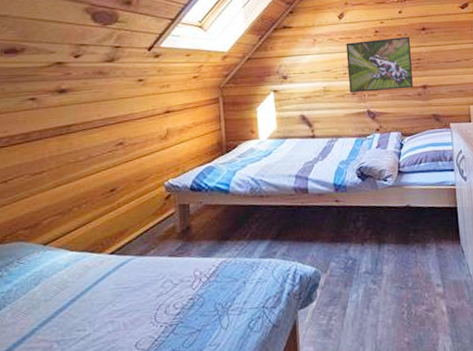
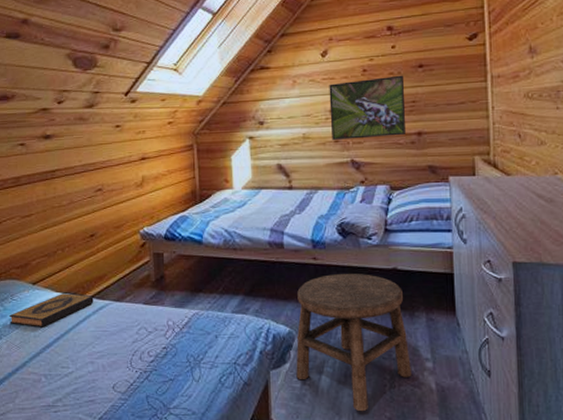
hardback book: none [14,251,114,291] -> present [8,293,94,328]
stool: none [322,212,426,340] -> present [296,274,412,412]

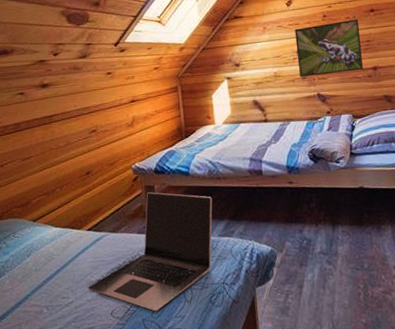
hardback book: present [8,293,94,328] -> none [11,227,91,262]
laptop: none [89,260,227,389] -> present [88,192,213,312]
stool: present [296,274,412,412] -> none [276,193,383,320]

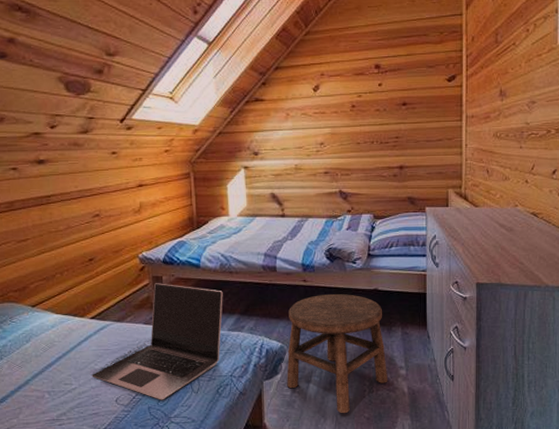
stool: none [276,193,383,320] -> present [287,294,388,414]
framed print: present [294,19,363,78] -> none [320,112,390,173]

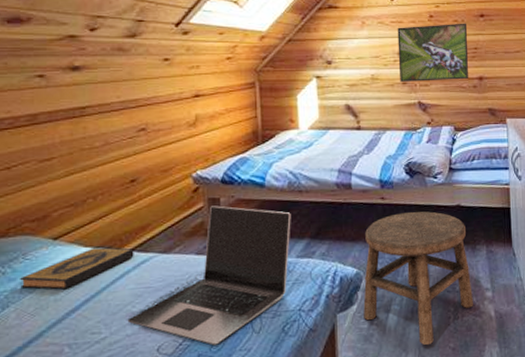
hardback book: none [8,315,95,348] -> present [19,247,134,290]
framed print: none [320,112,390,173] -> present [397,23,468,83]

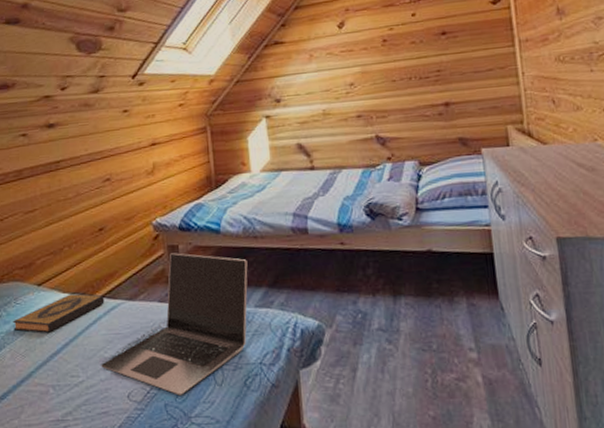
stool: present [363,211,474,346] -> none [325,257,456,412]
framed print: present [397,23,468,83] -> none [348,43,432,116]

